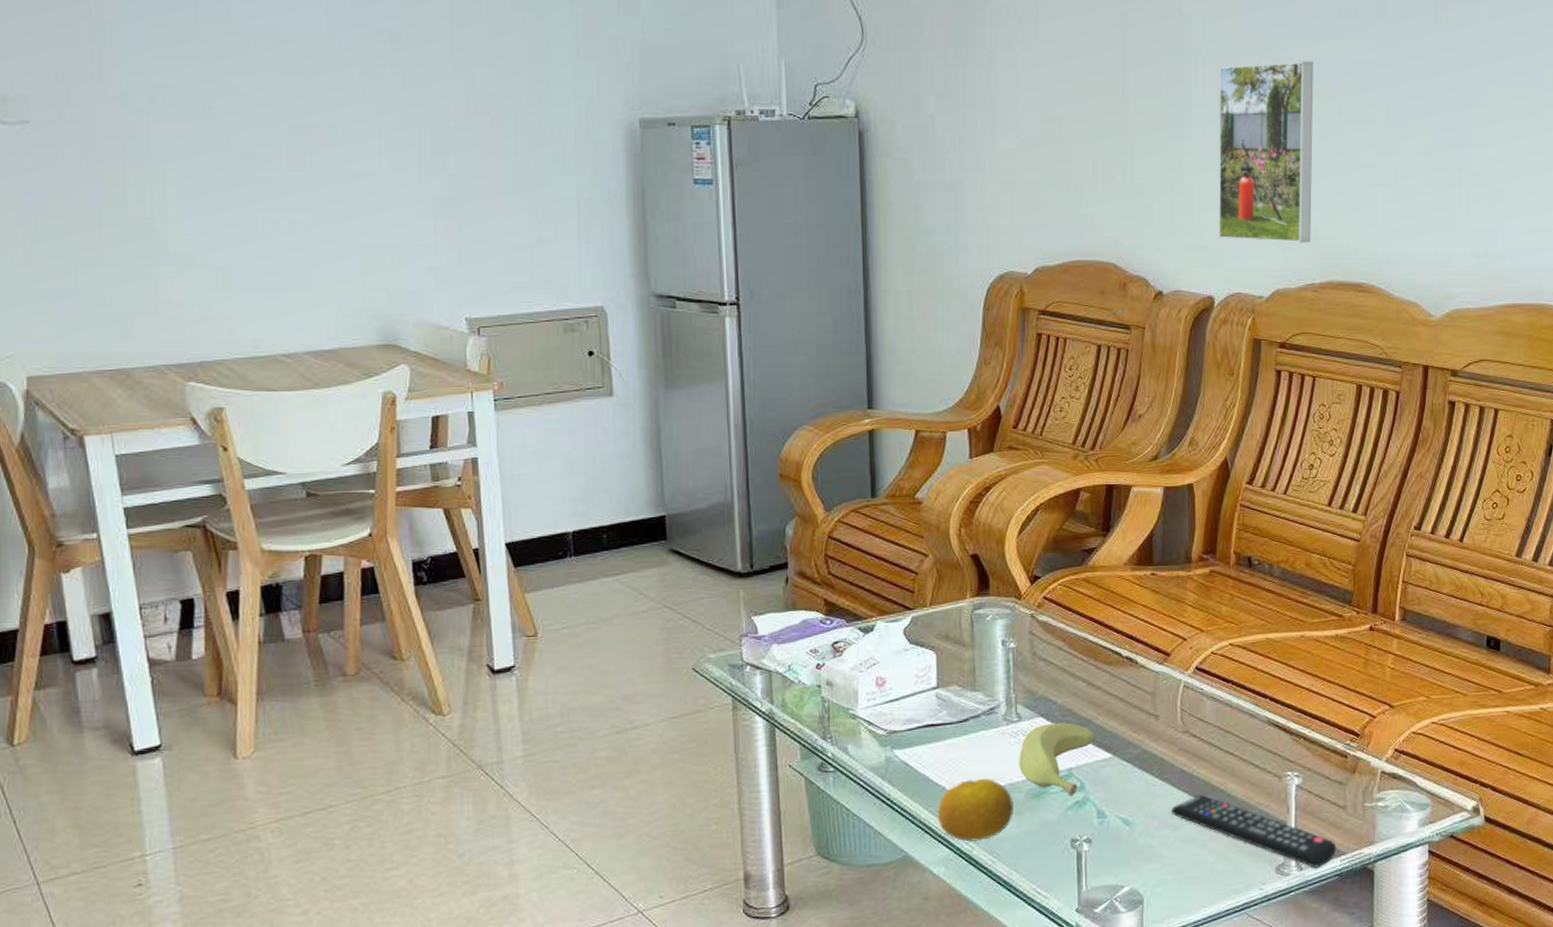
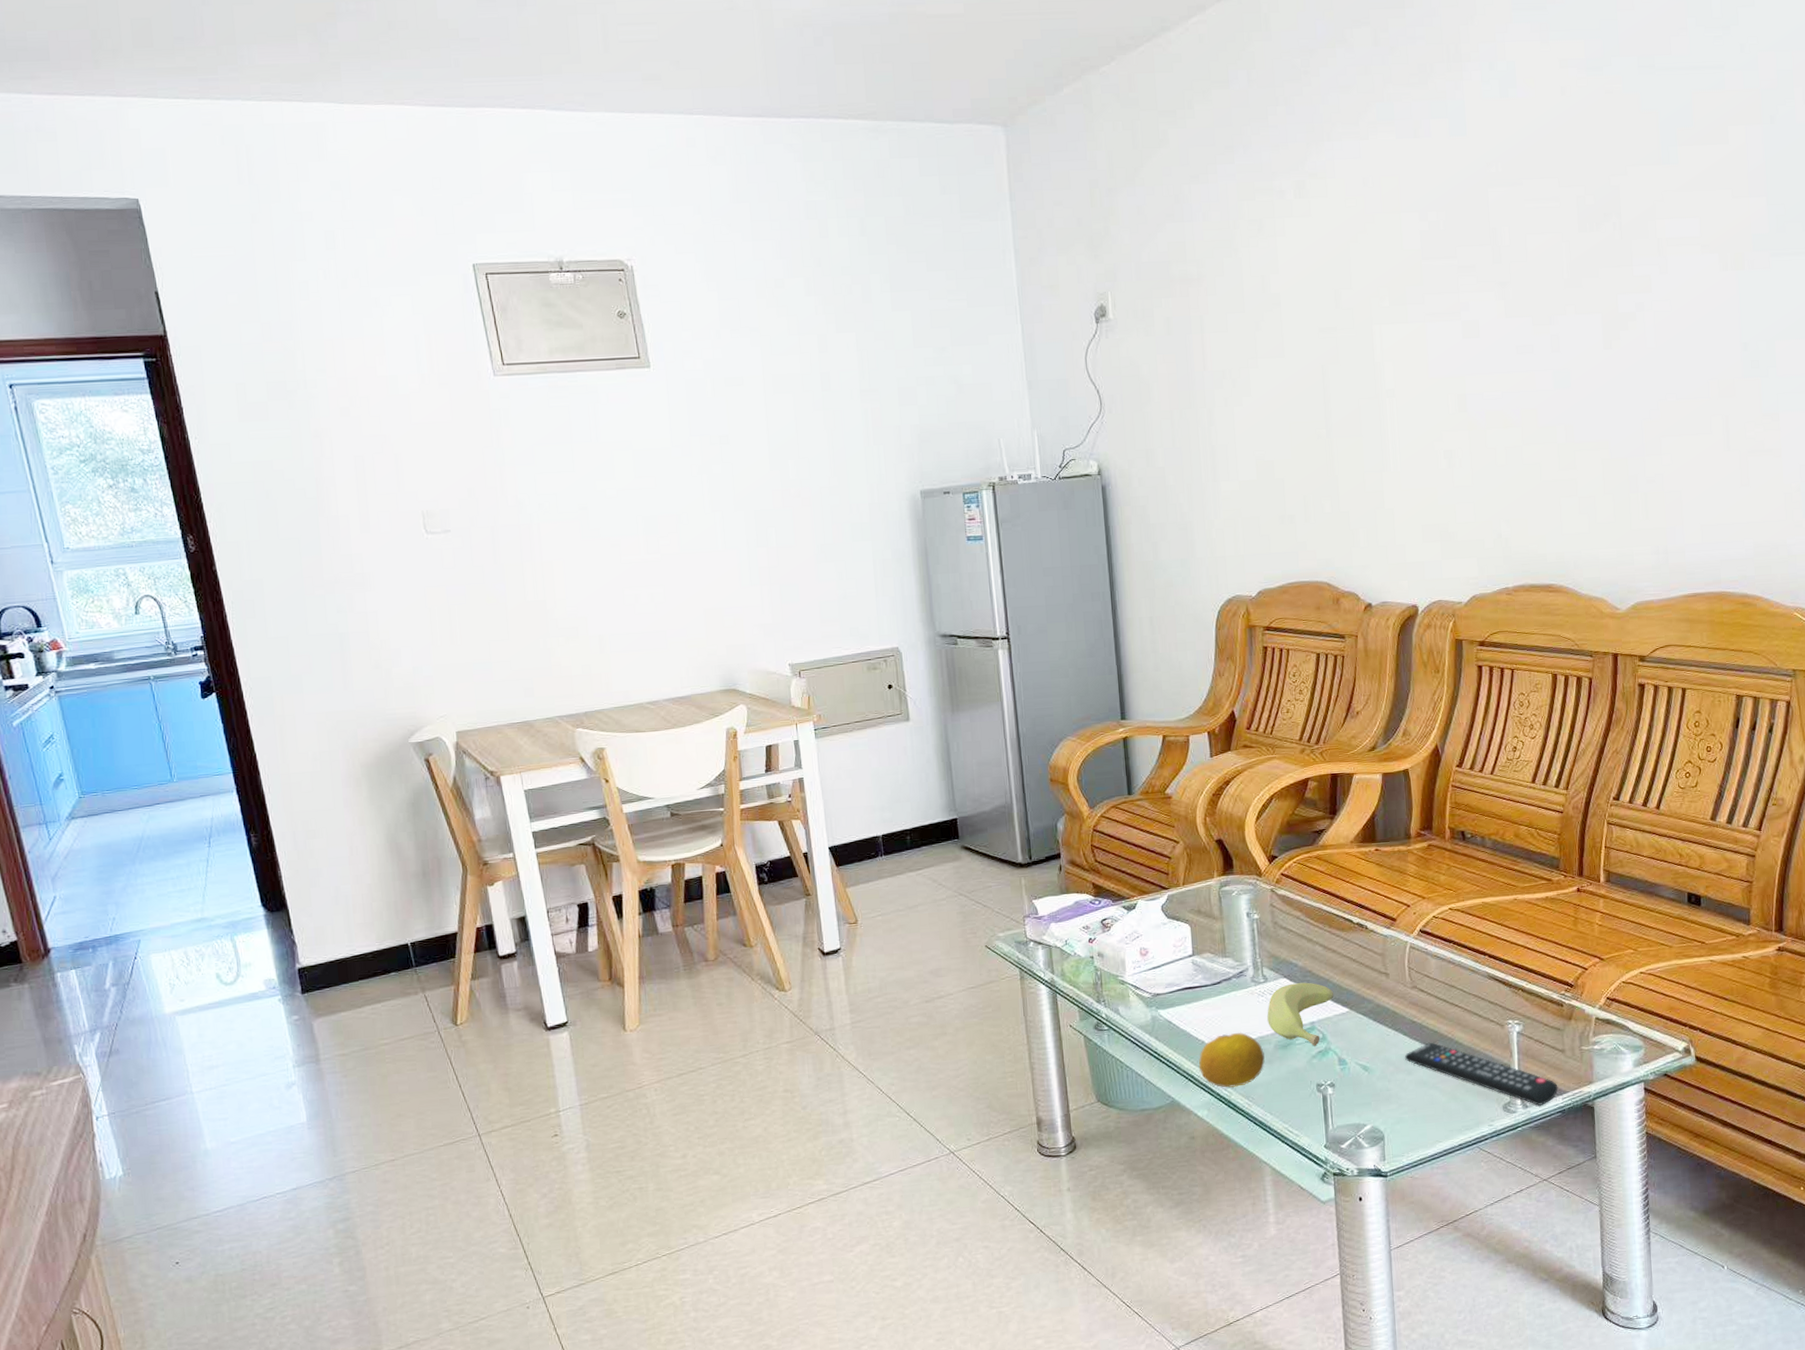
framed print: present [1218,61,1314,243] -> none [1410,393,1503,555]

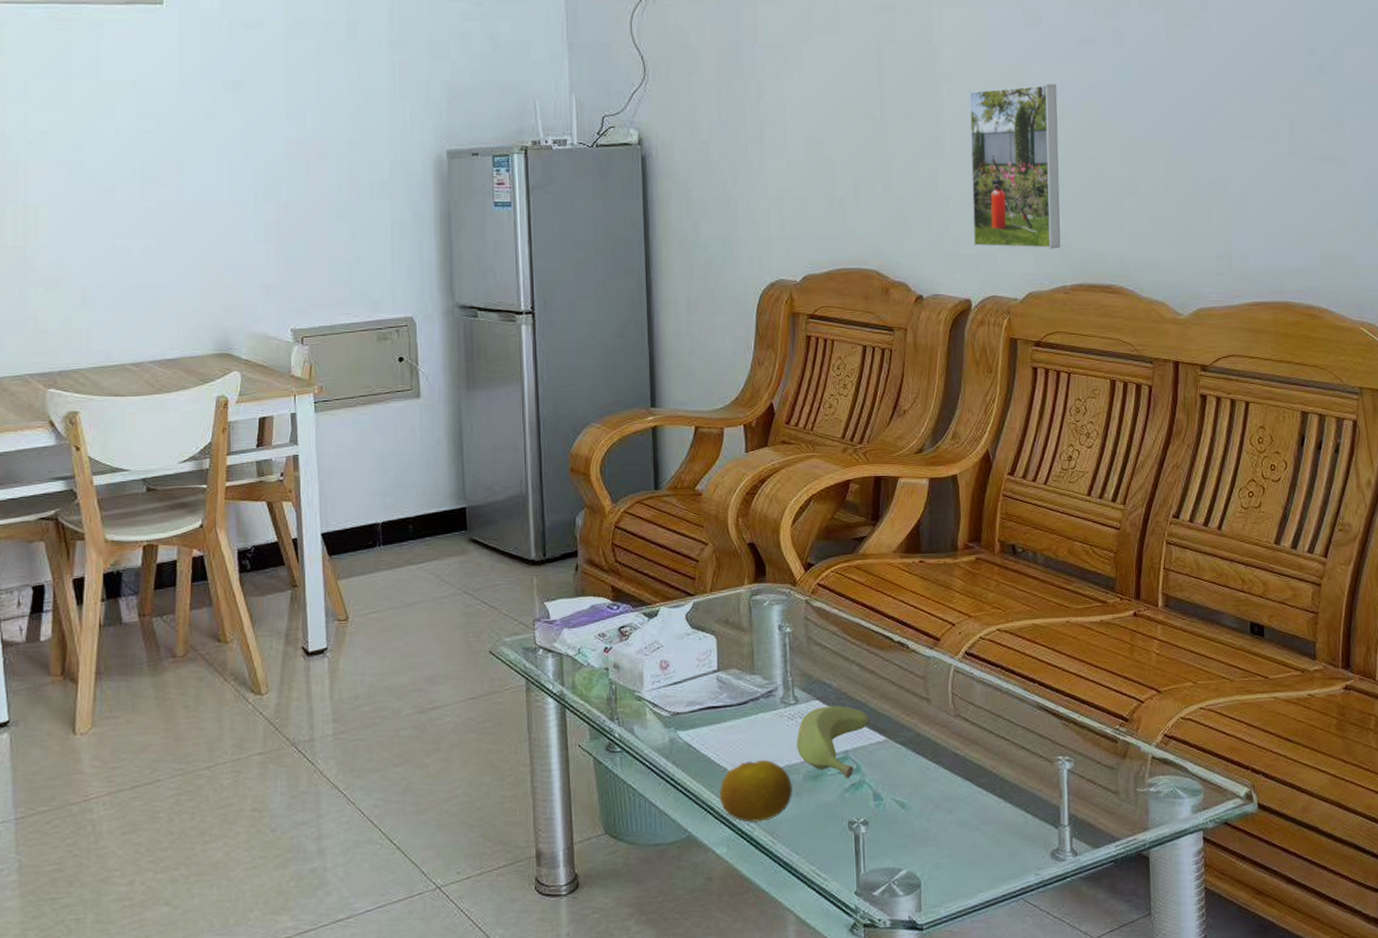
remote control: present [1404,1042,1558,1106] -> none [945,777,1111,853]
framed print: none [1410,393,1503,555] -> present [968,84,1061,249]

